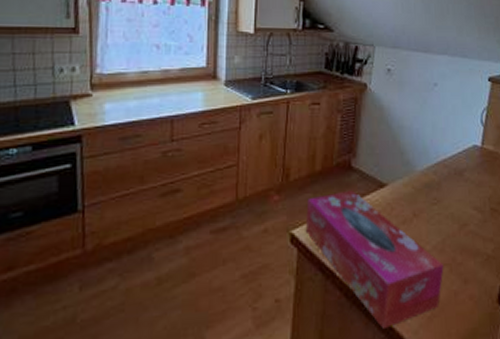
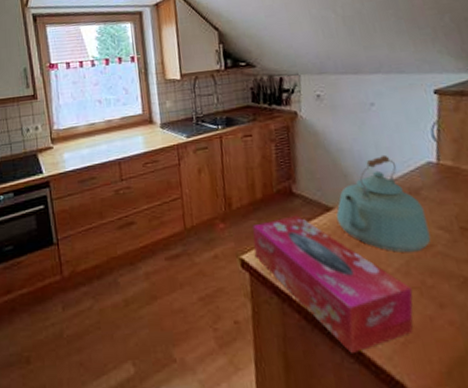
kettle: none [388,135,466,232] -> present [336,154,431,253]

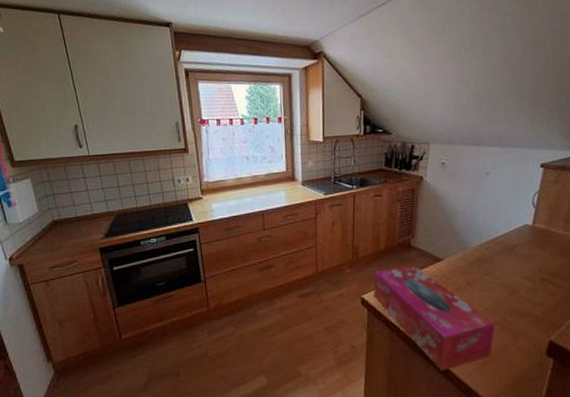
kettle: present [336,154,431,253] -> none [444,217,517,297]

